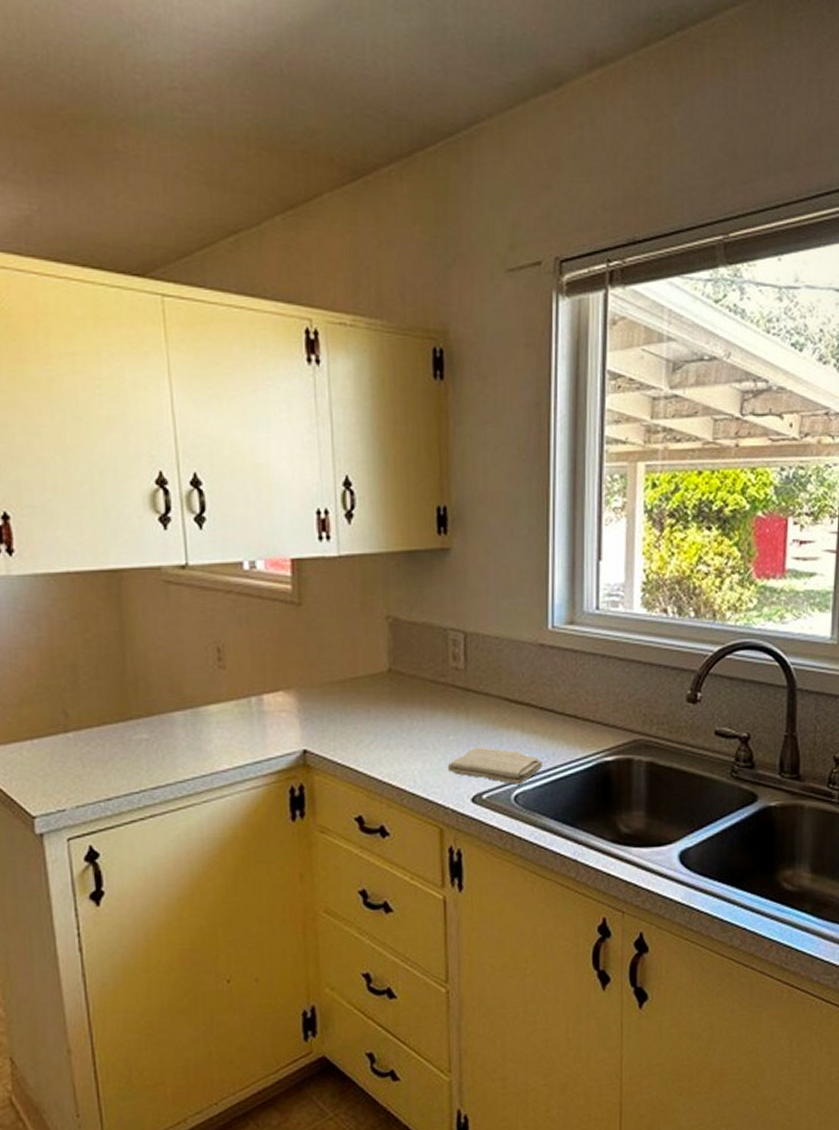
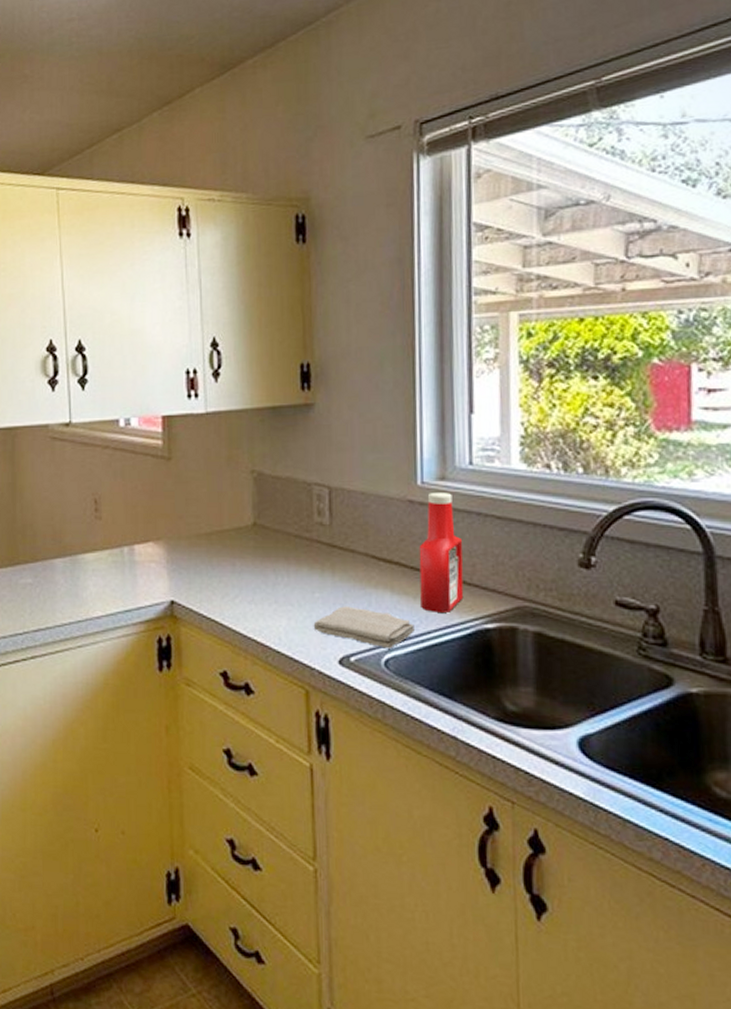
ketchup bottle: none [548,635,588,750] -> present [419,491,464,614]

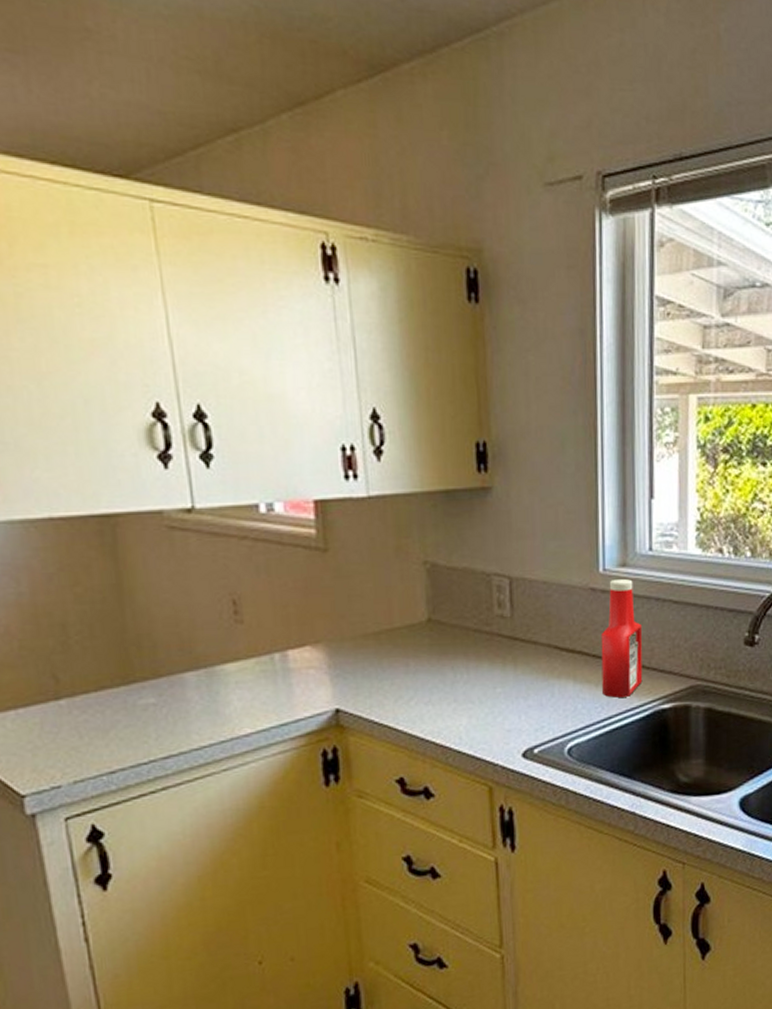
washcloth: present [313,606,416,649] -> none [495,699,598,737]

